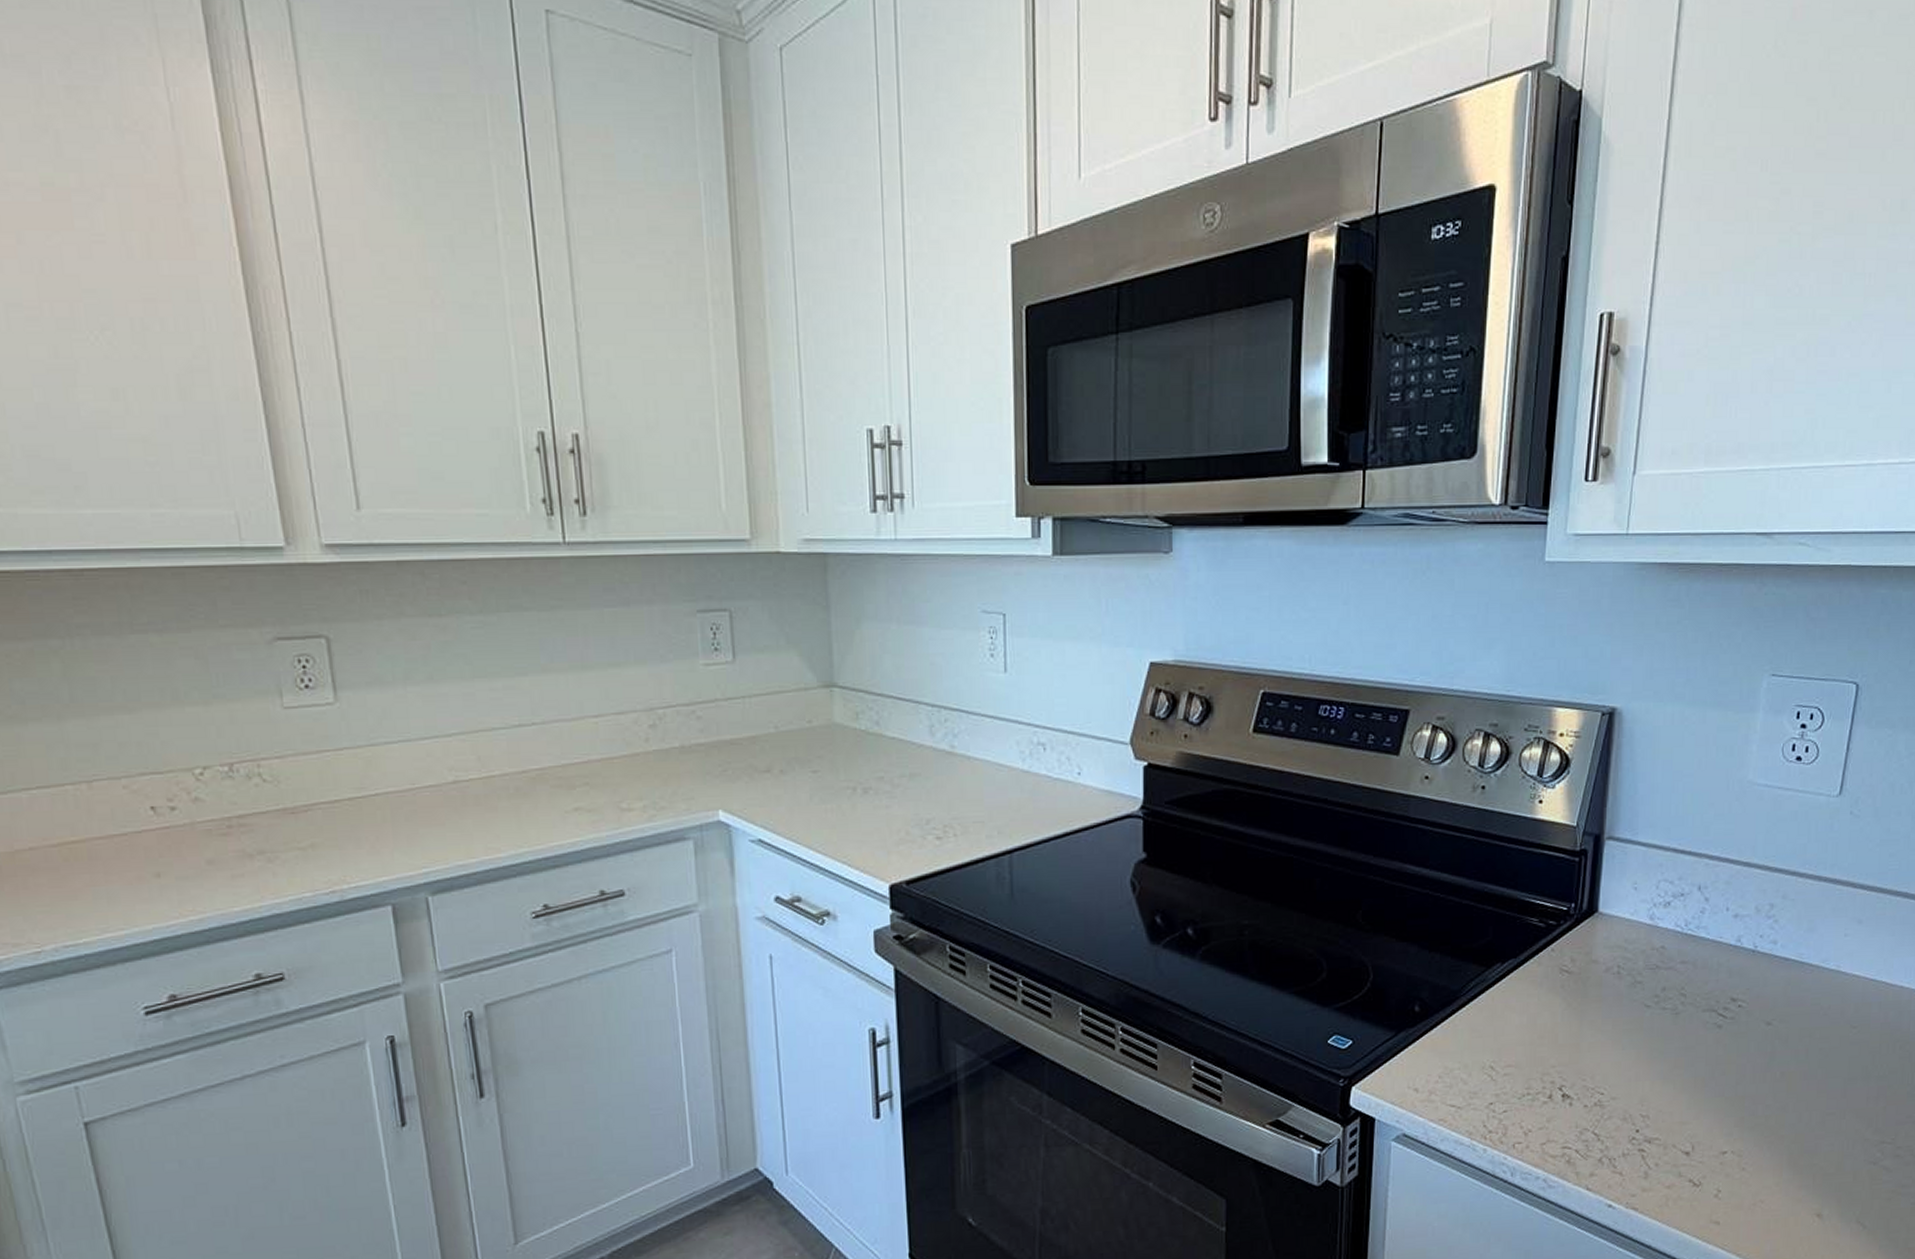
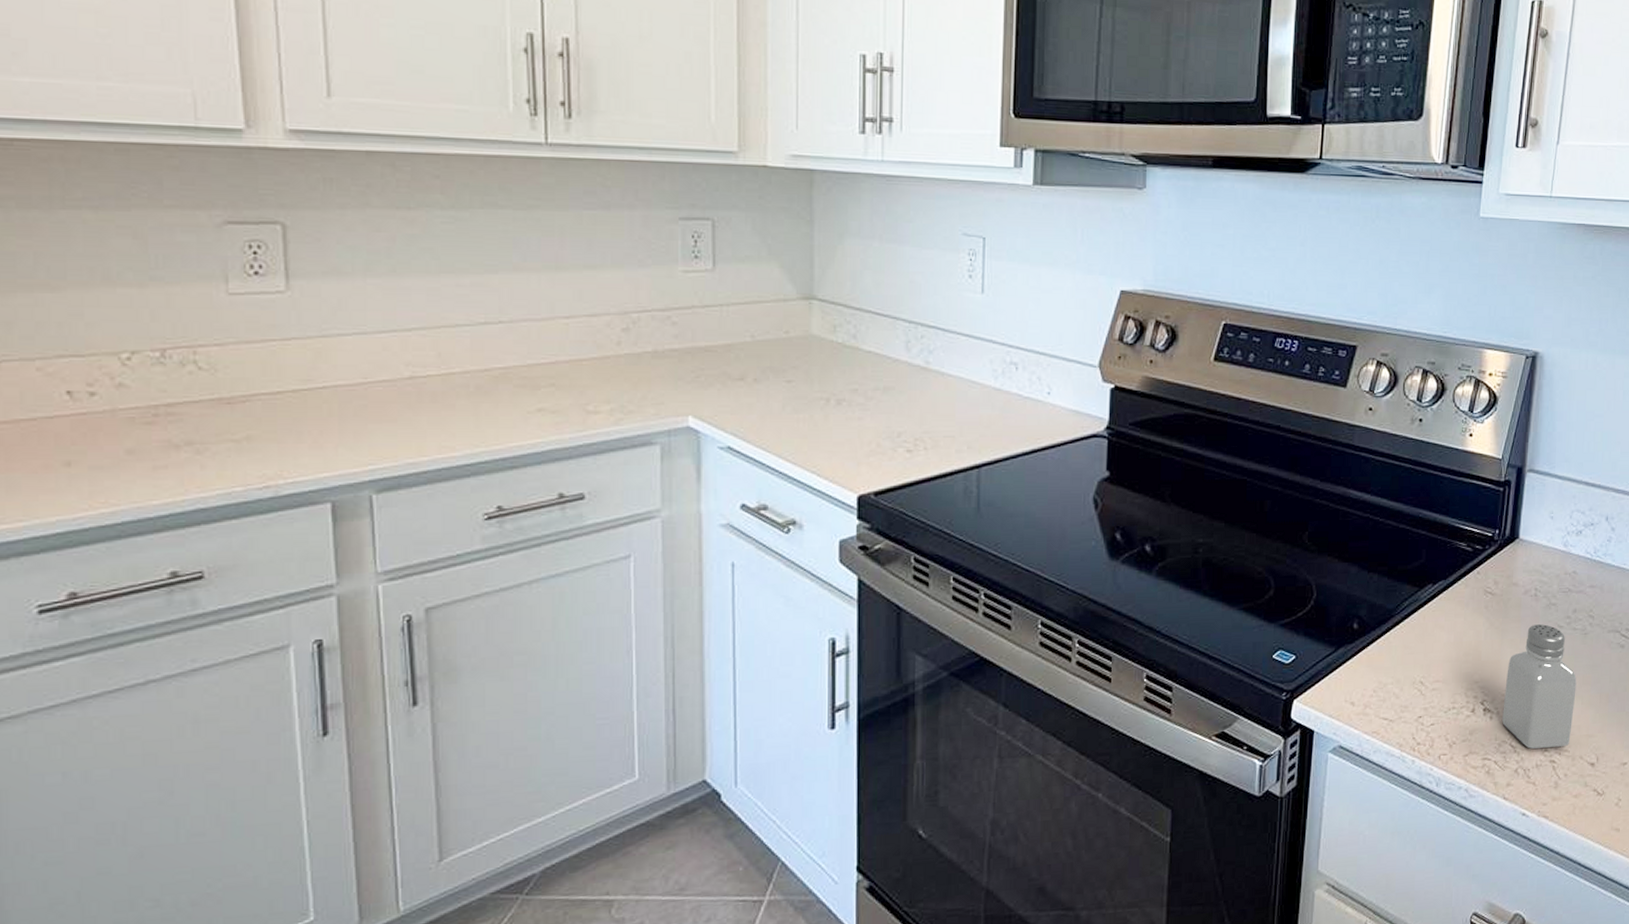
saltshaker: none [1583,1004,1668,1137] -> present [1502,624,1577,749]

